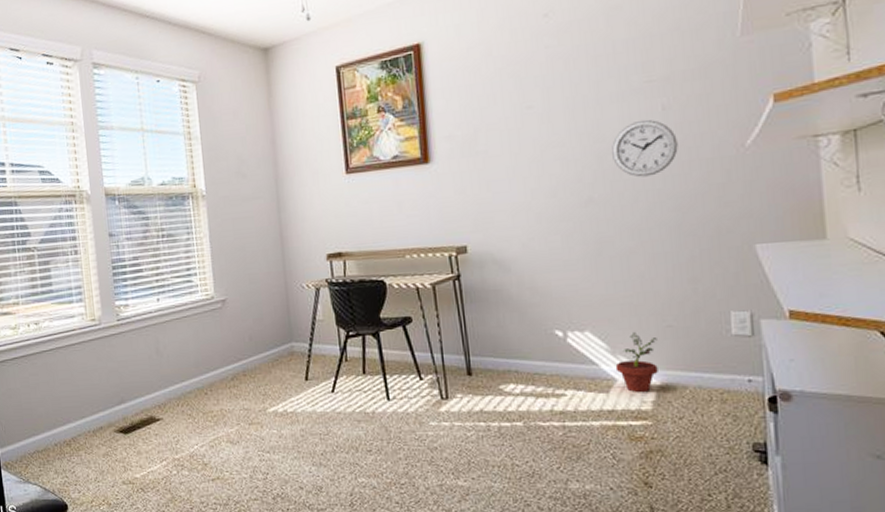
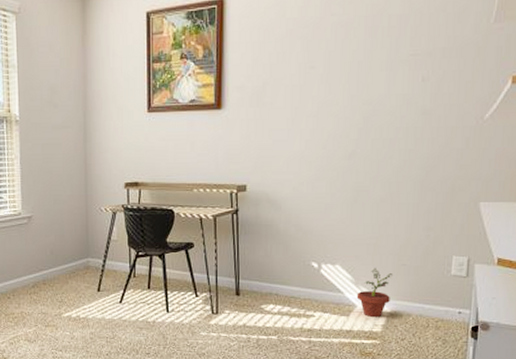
wall clock: present [611,119,678,178] -> none [375,88,431,138]

